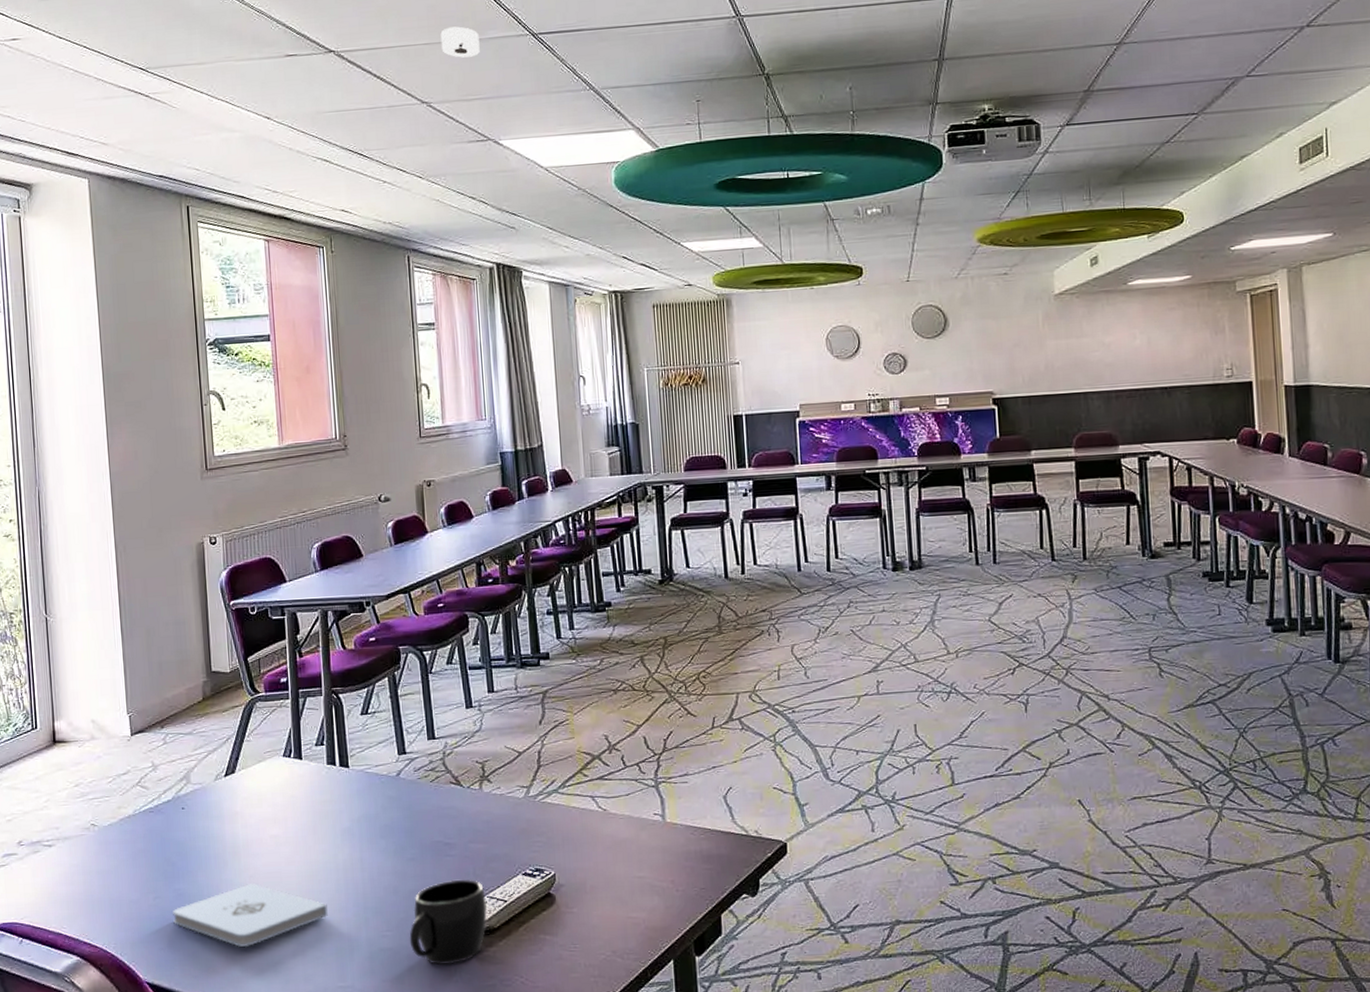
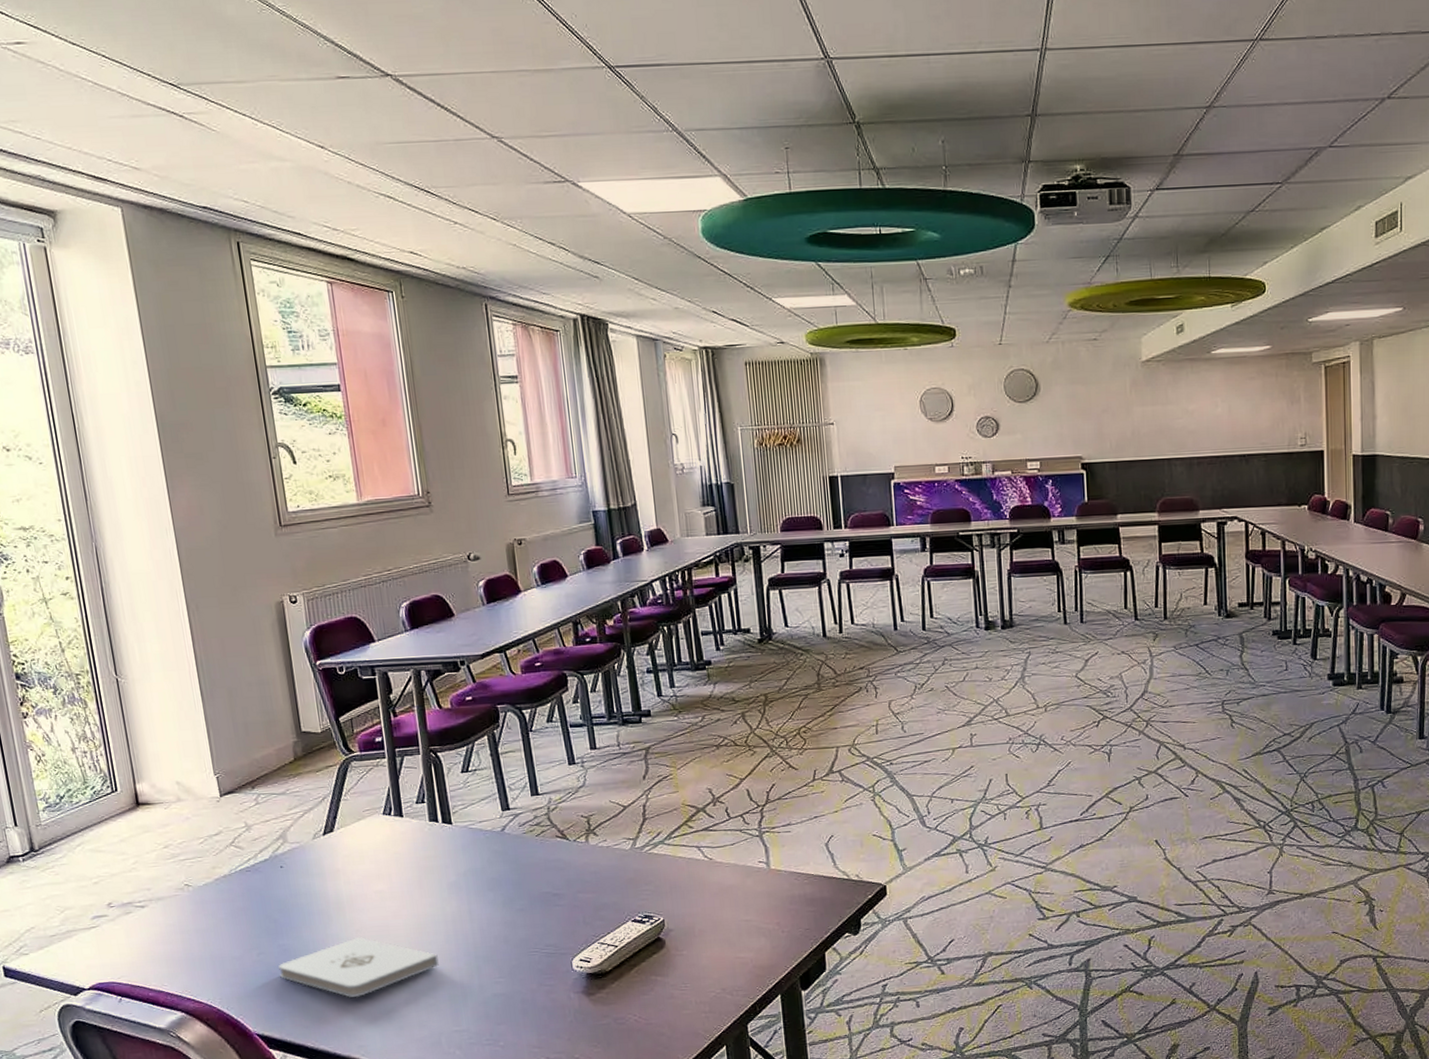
mug: present [409,879,488,965] -> none [522,927,599,1007]
smoke detector: present [440,26,480,58] -> none [508,54,553,89]

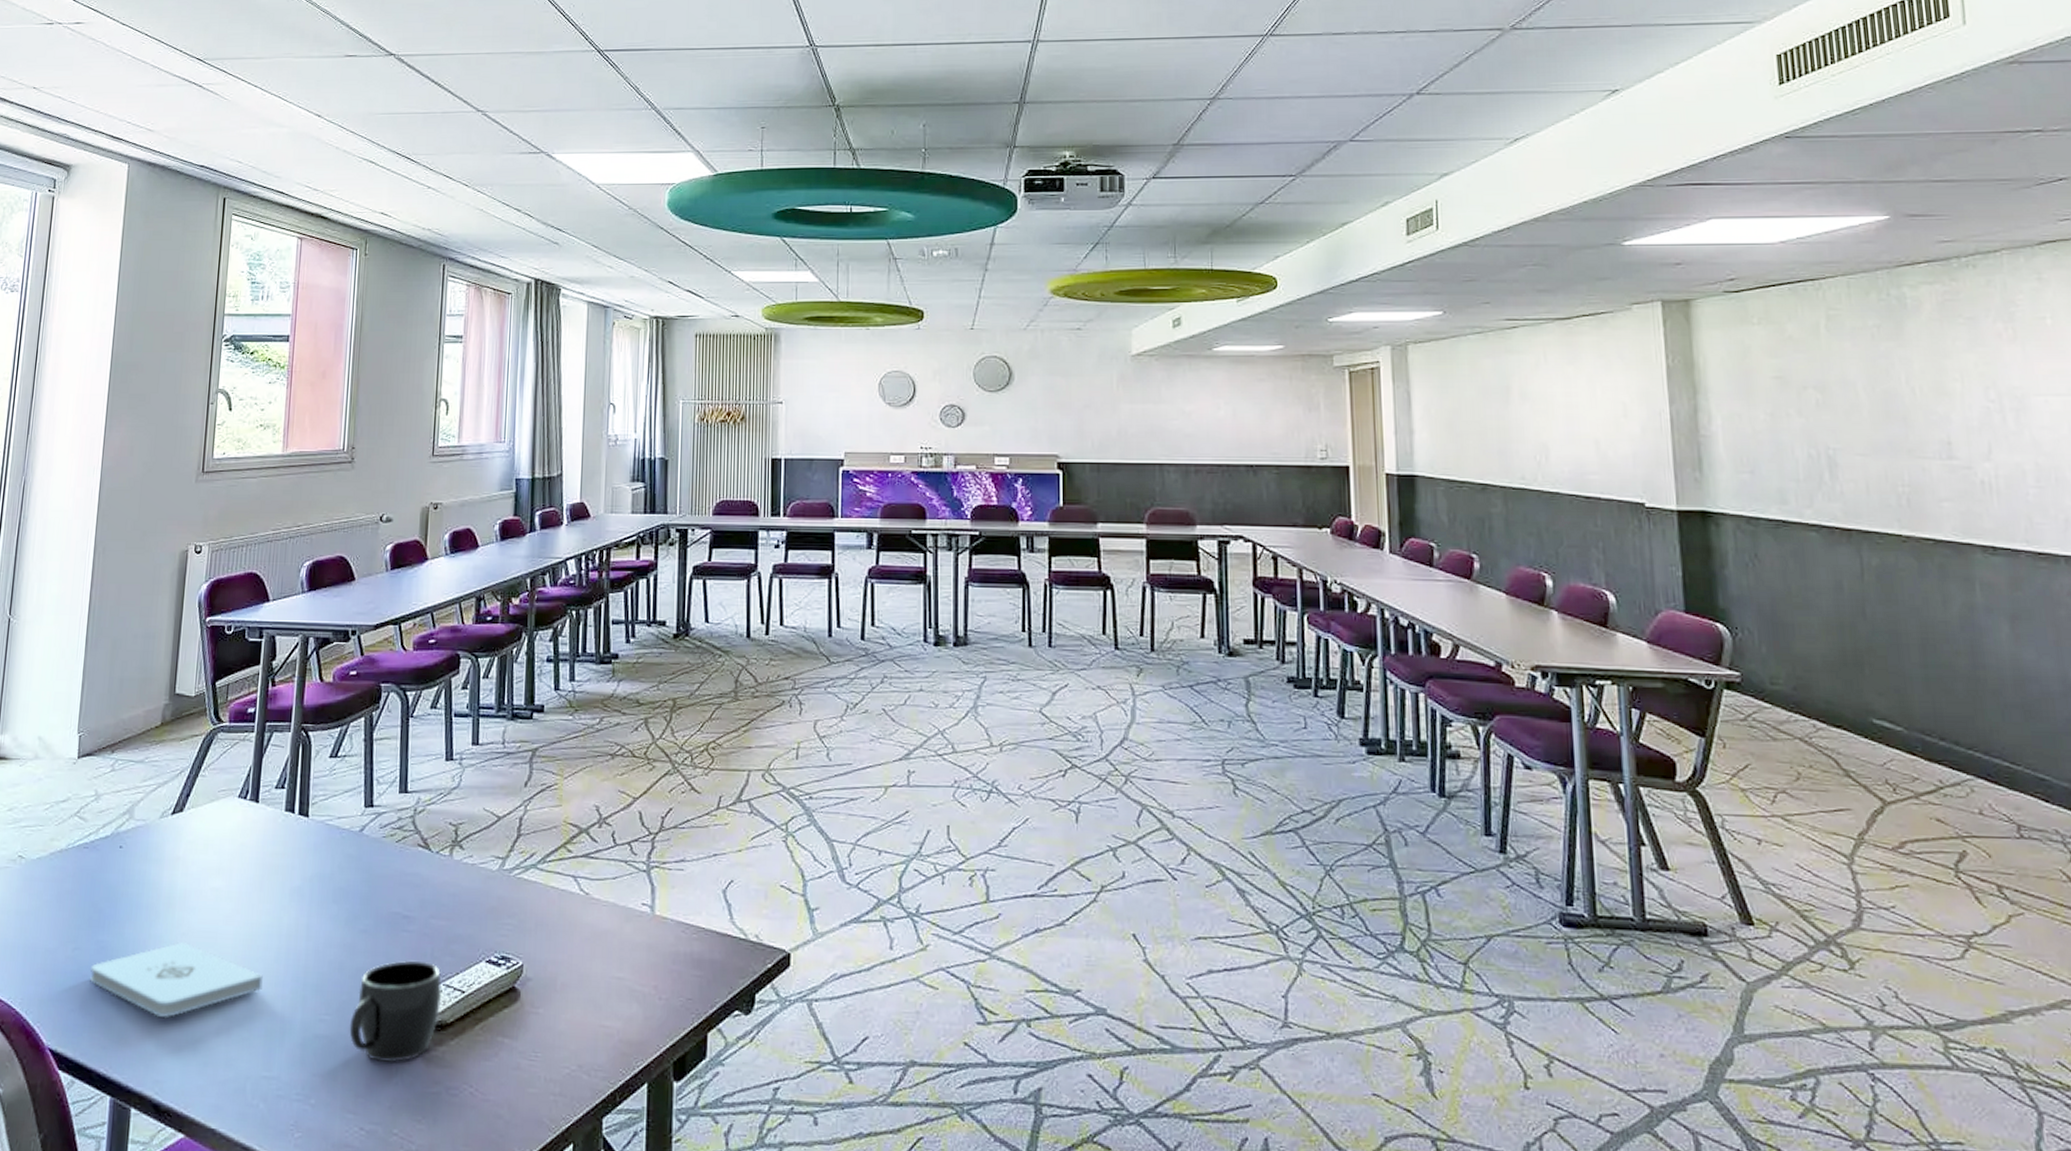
mug: none [522,927,599,1007] -> present [349,960,442,1062]

